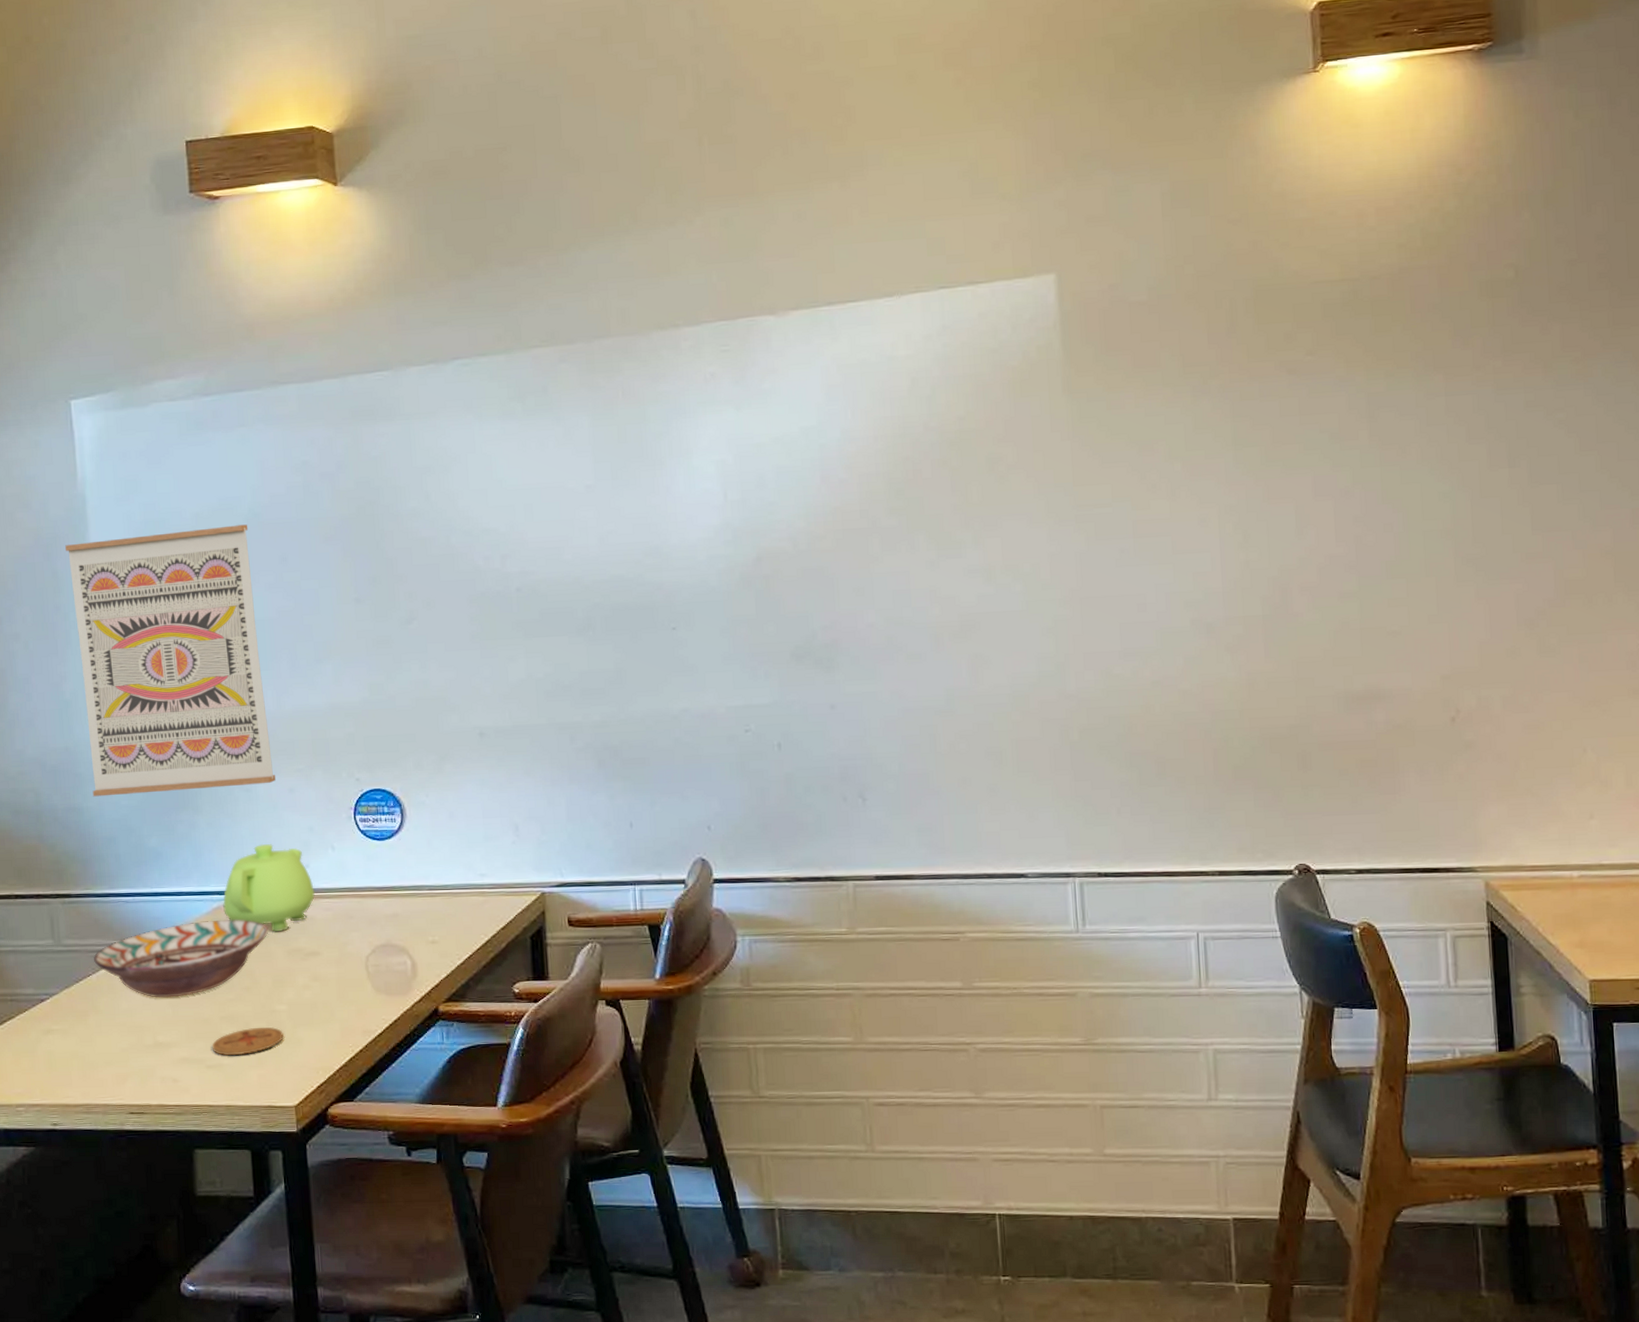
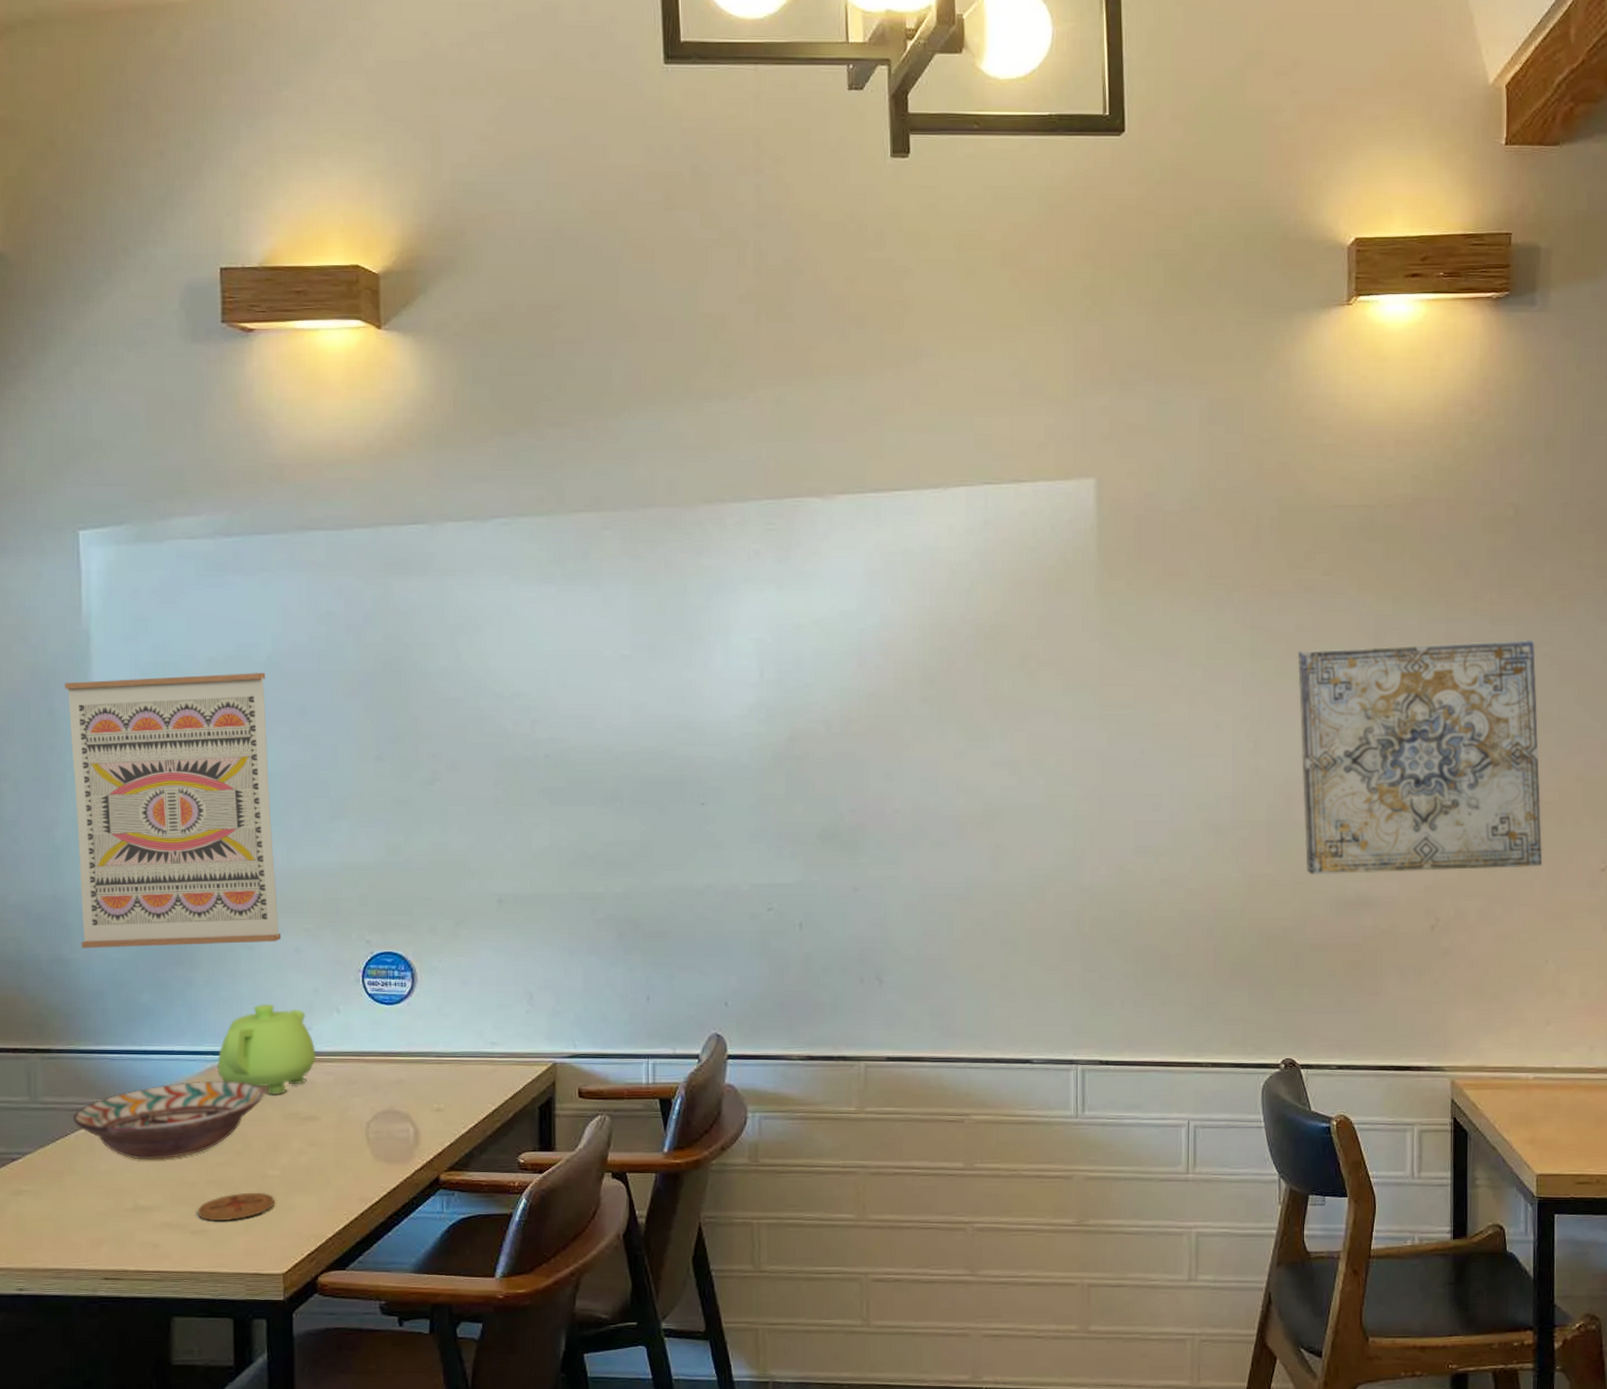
wall art: none [1284,408,1573,669] -> present [1297,640,1543,875]

